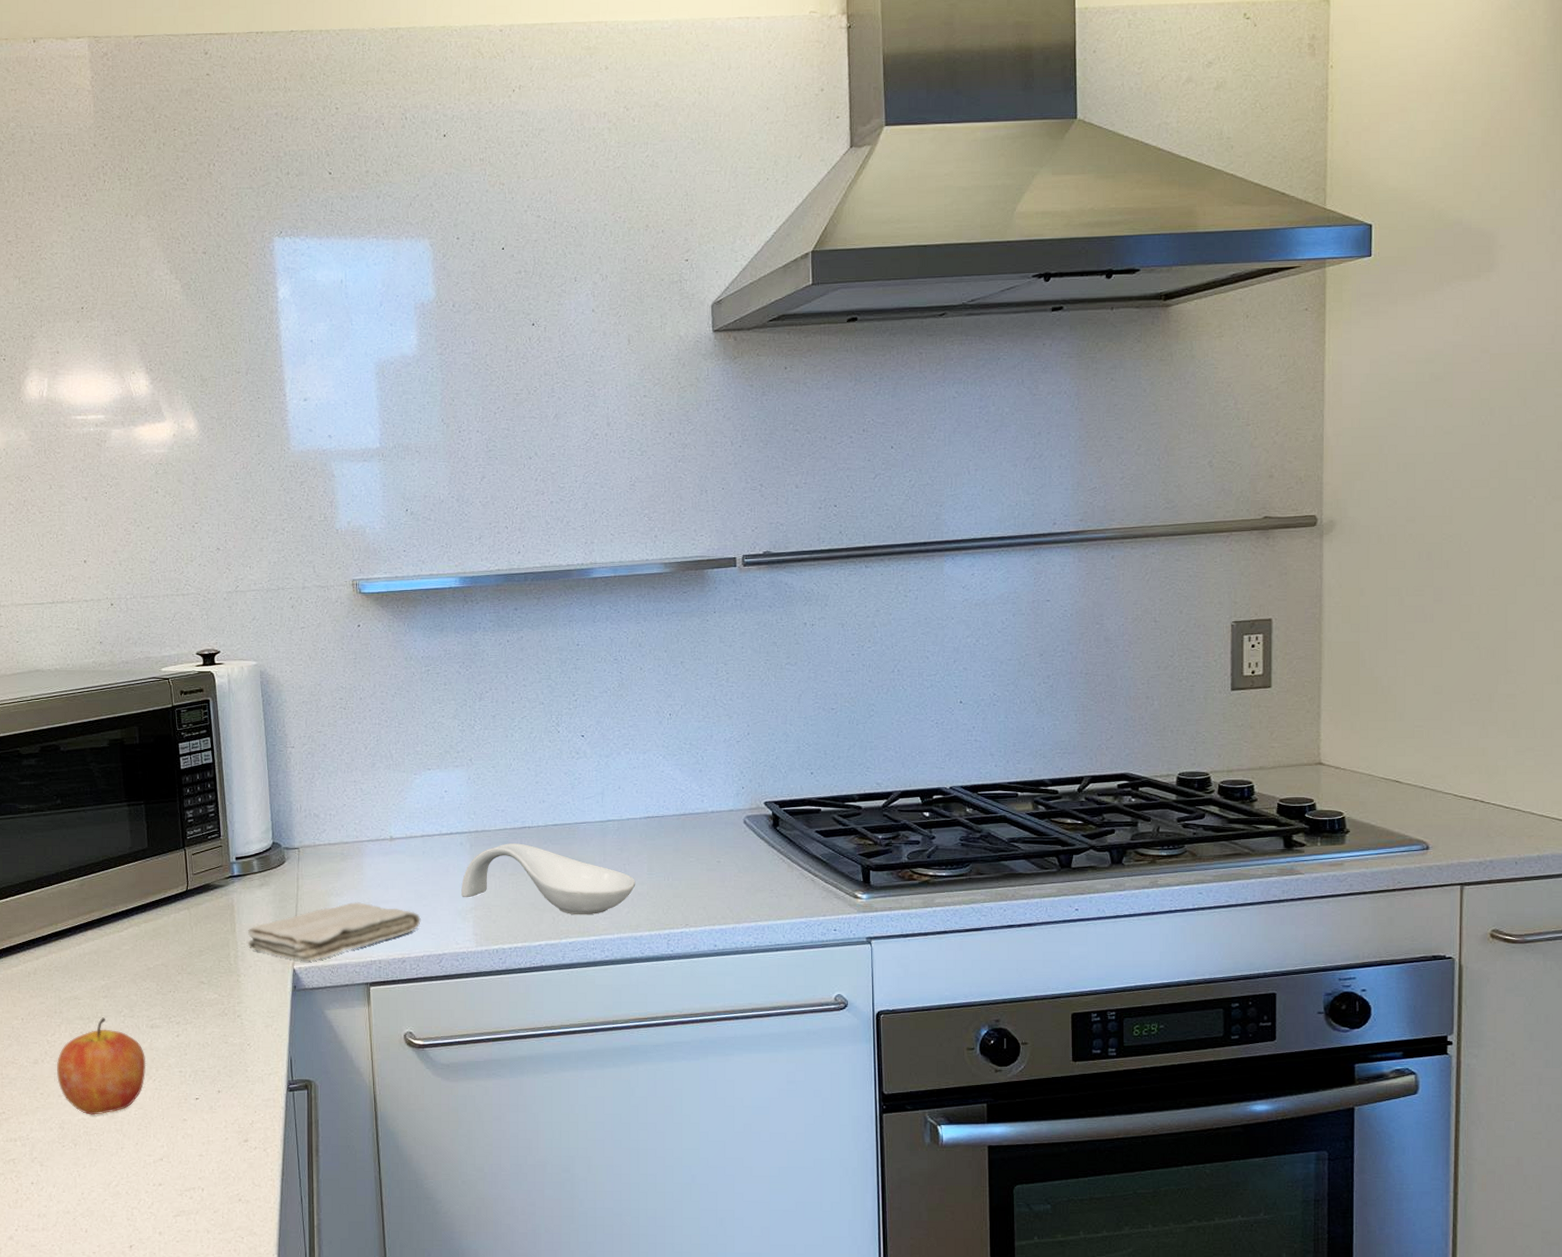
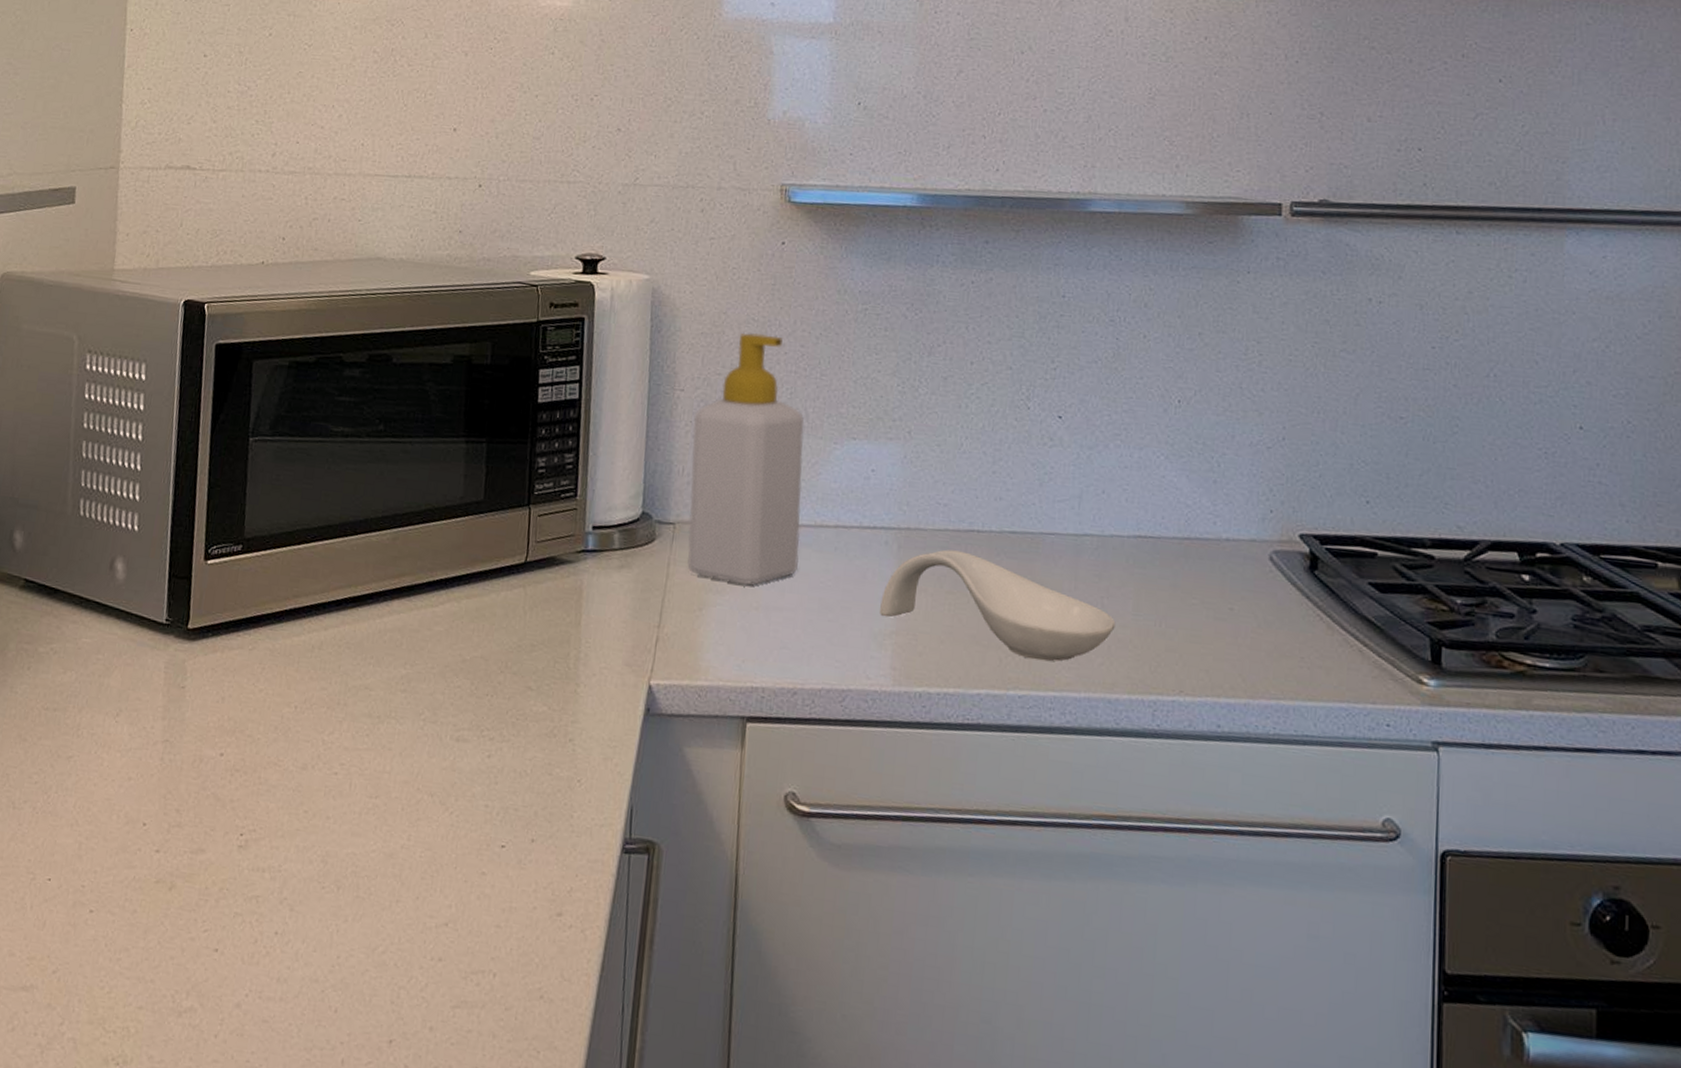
apple: present [57,1017,146,1115] -> none [327,718,445,851]
washcloth: present [247,901,421,962] -> none [593,604,823,678]
soap bottle: none [304,698,396,887] -> present [687,333,804,585]

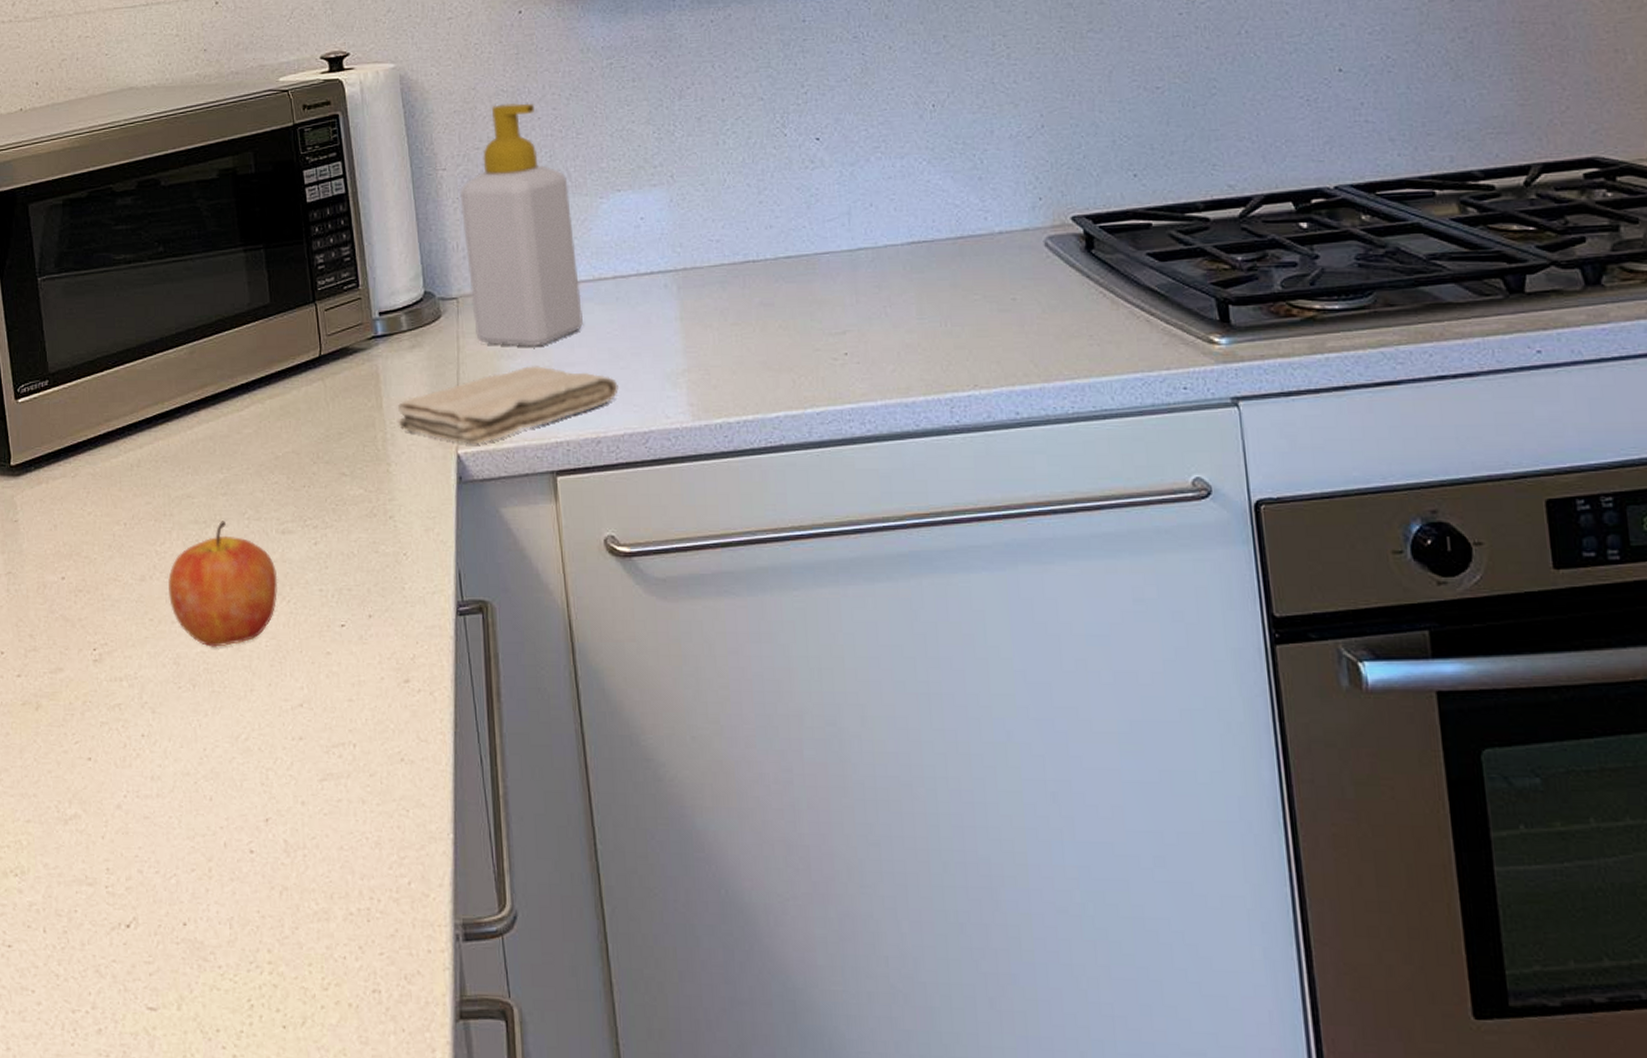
apple: none [327,718,445,851] -> present [168,520,278,647]
washcloth: none [593,604,823,678] -> present [398,365,619,445]
spoon rest: present [880,549,1116,662] -> none [669,283,902,377]

